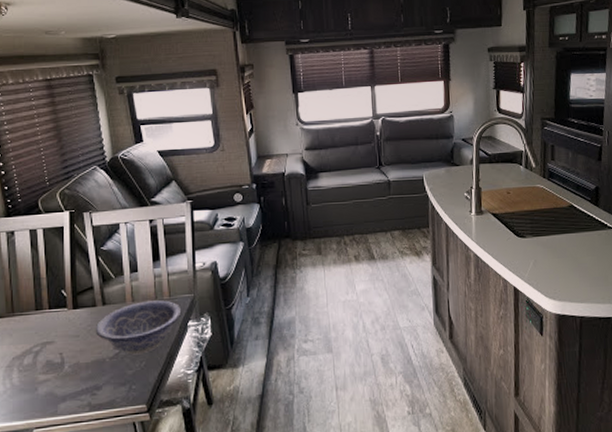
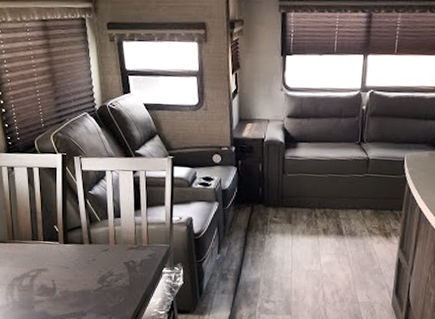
decorative bowl: present [95,300,182,355] -> none [82,245,158,292]

